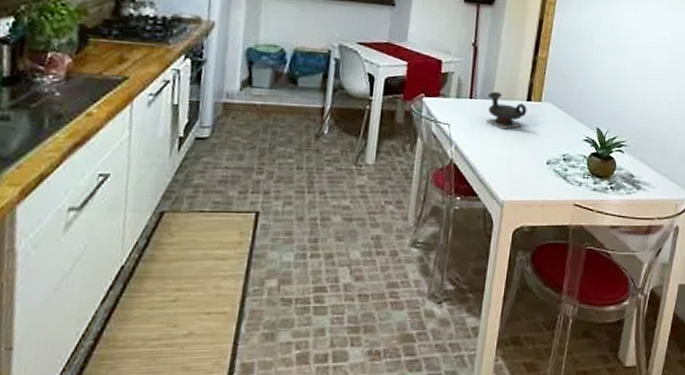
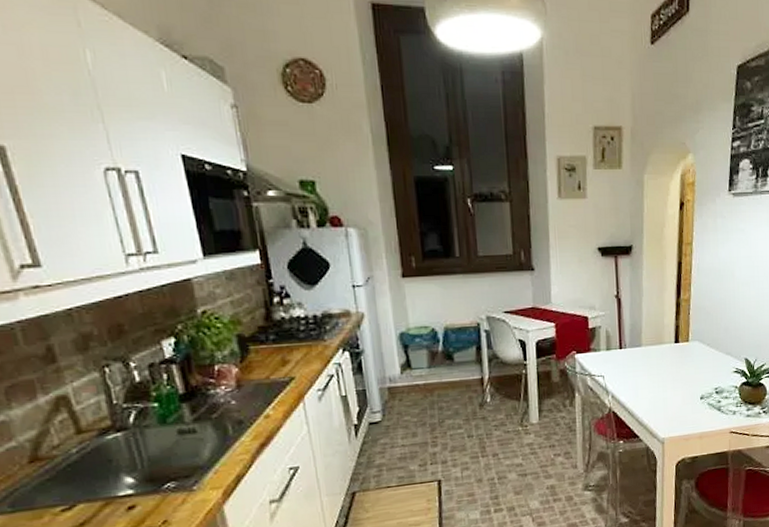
teapot: present [485,91,527,130] -> none [637,338,676,373]

